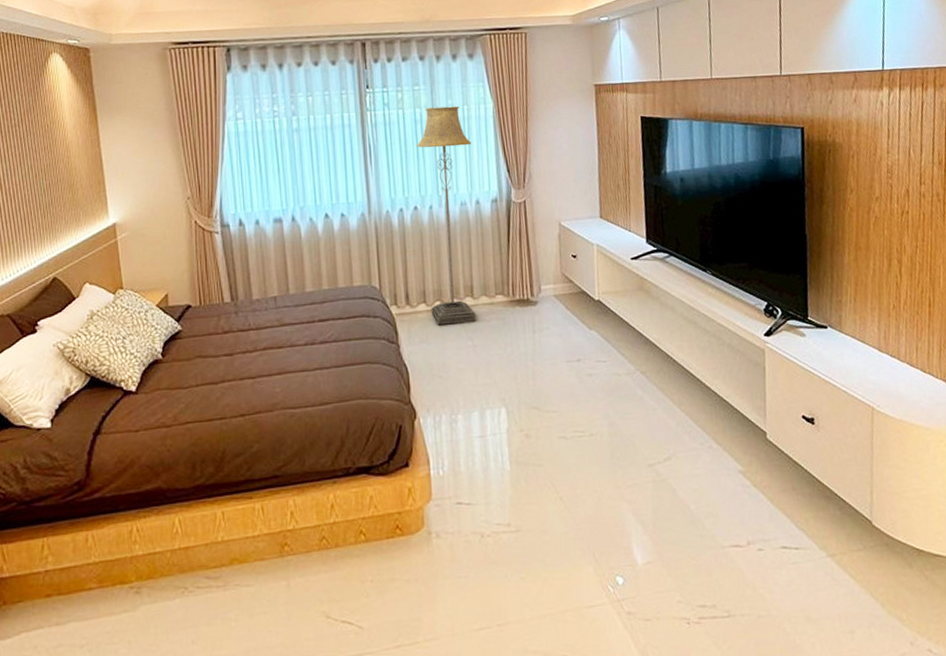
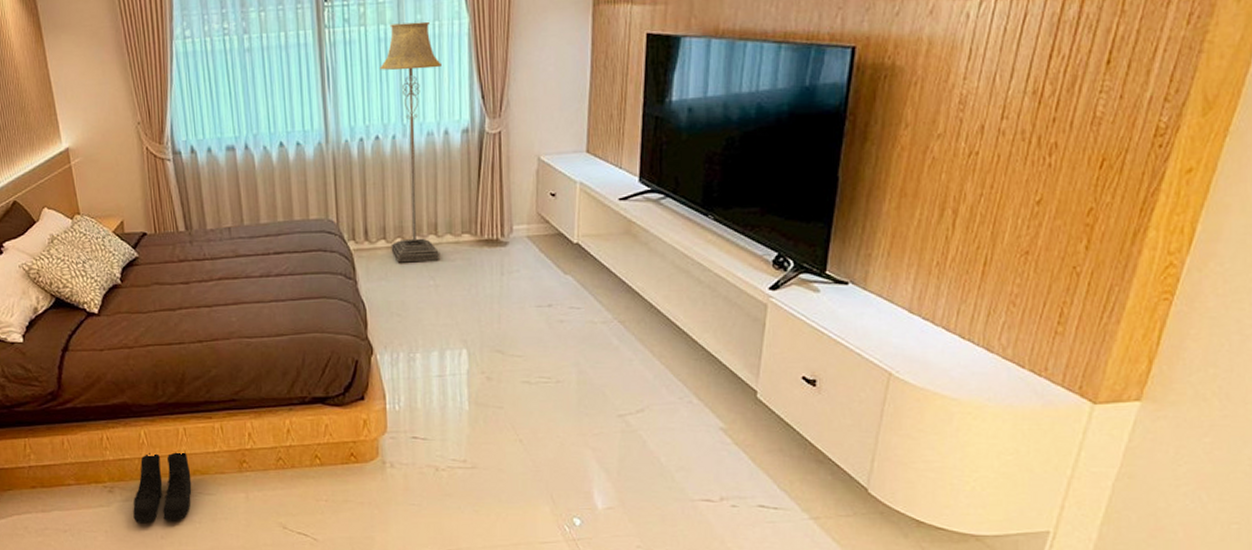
boots: none [162,537,229,627] -> present [133,451,192,522]

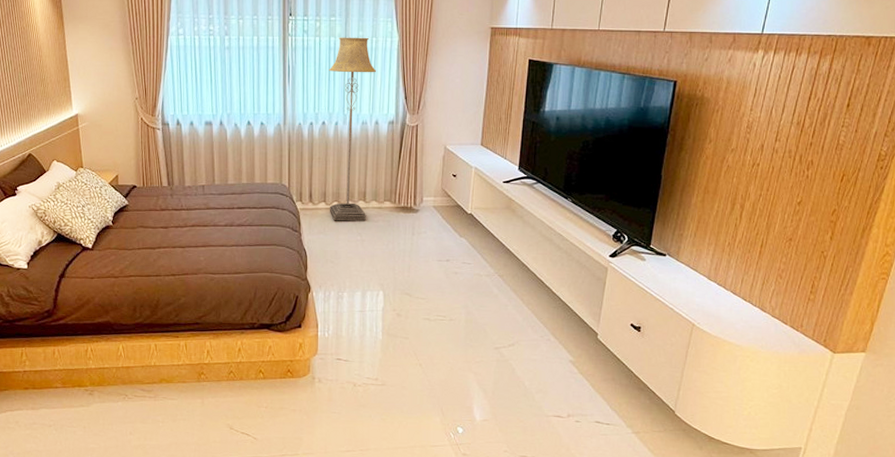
boots: present [133,451,192,522] -> none [108,363,158,421]

